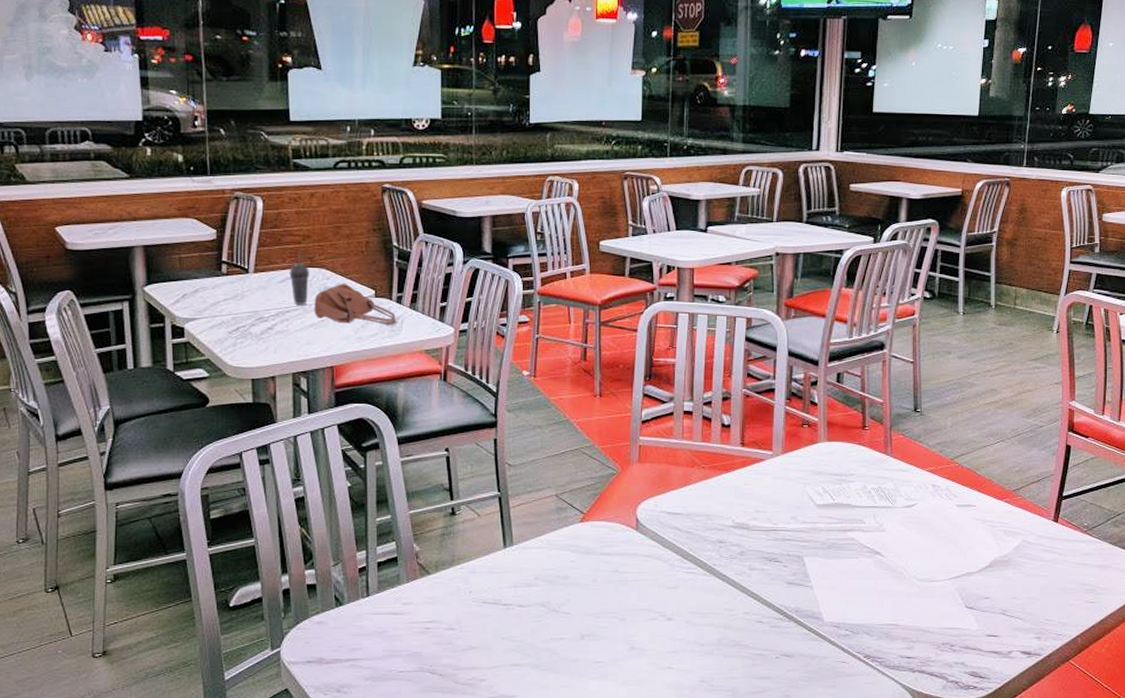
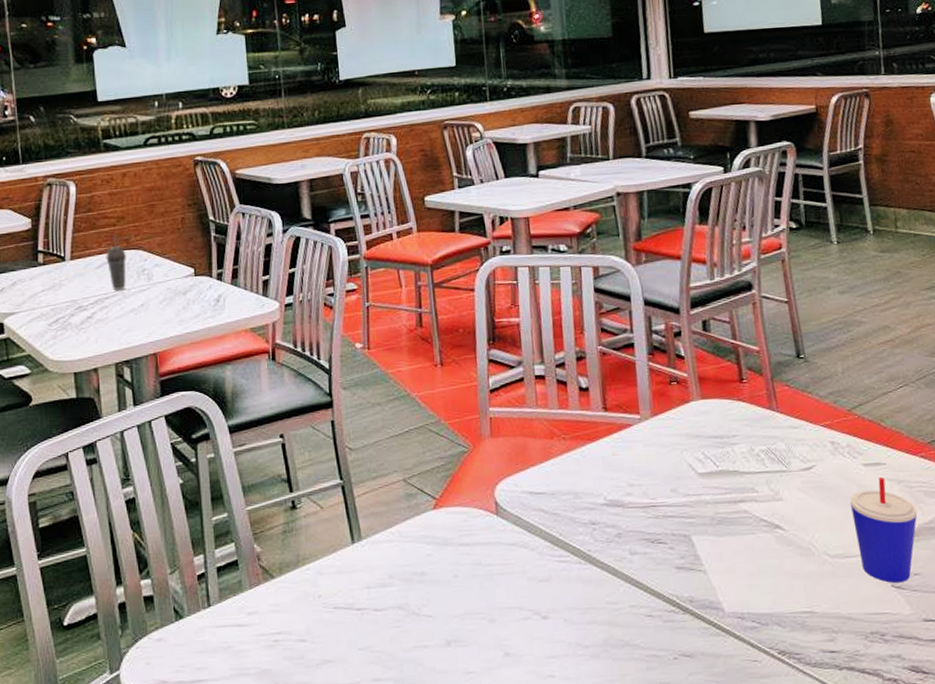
handbag: present [314,283,396,325] -> none [133,263,218,306]
beverage cup: none [941,516,995,604] -> present [850,476,918,583]

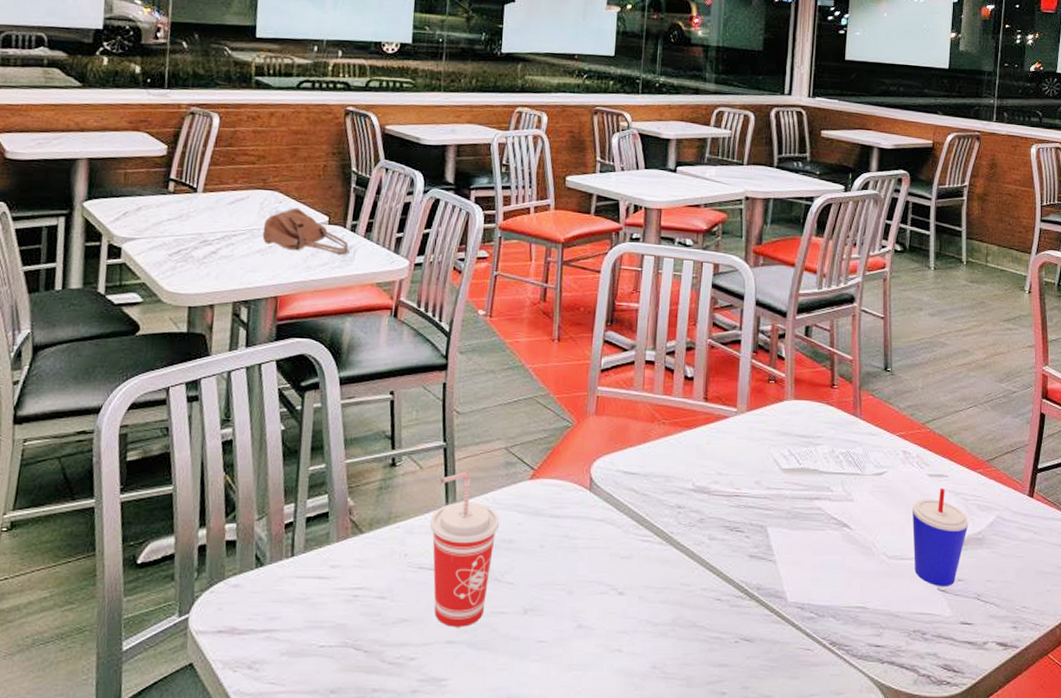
beverage cup: present [106,234,126,290] -> none [239,172,262,229]
handbag: none [133,263,218,306] -> present [262,207,349,255]
beverage cup: none [338,507,409,665] -> present [429,471,500,627]

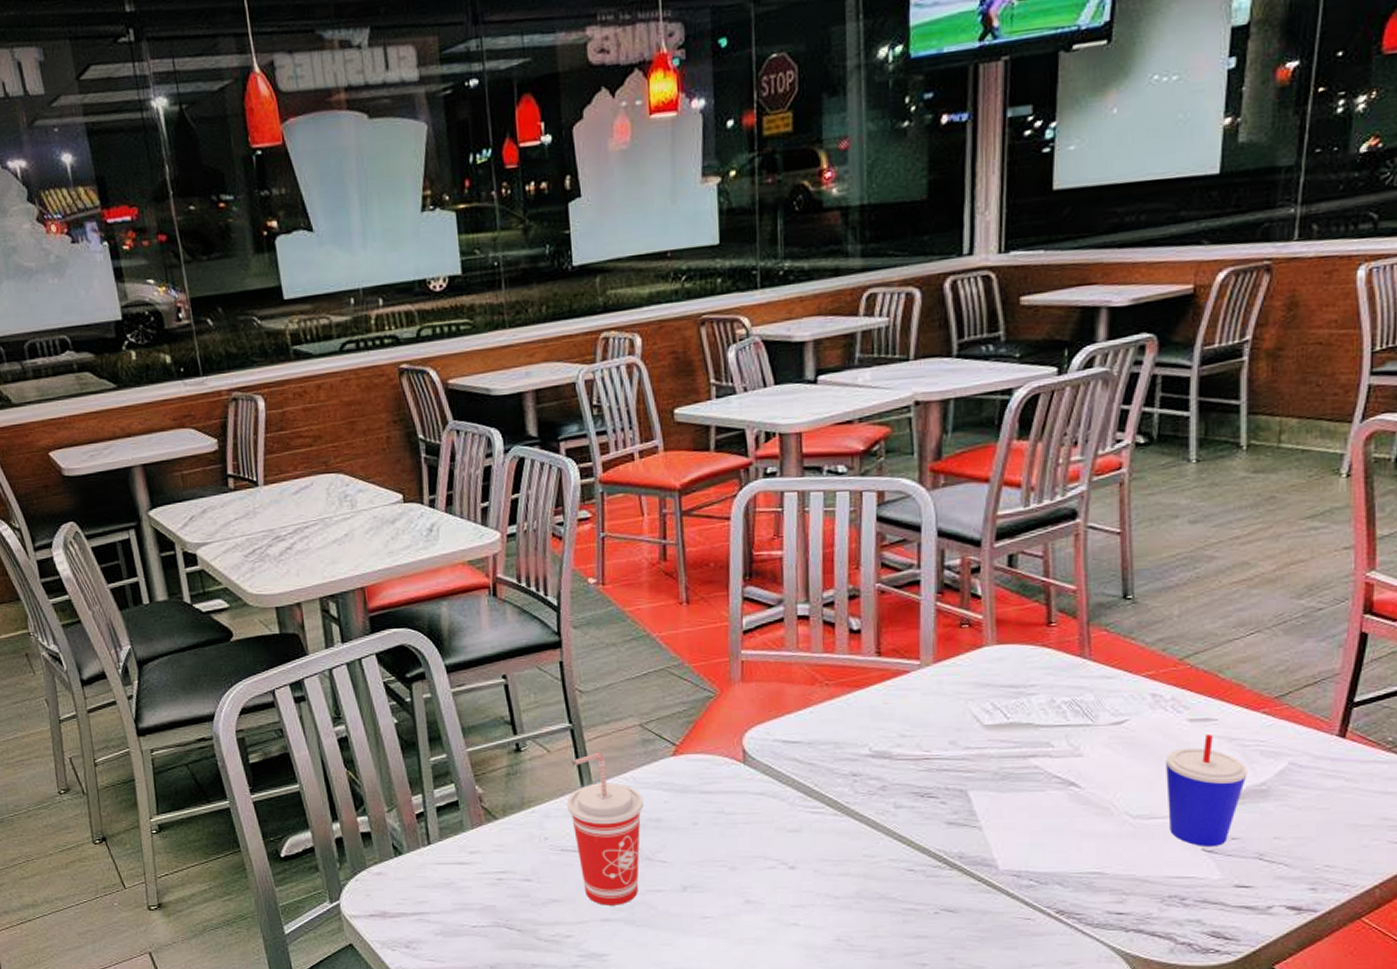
handbag: present [262,207,349,255] -> none [334,488,431,536]

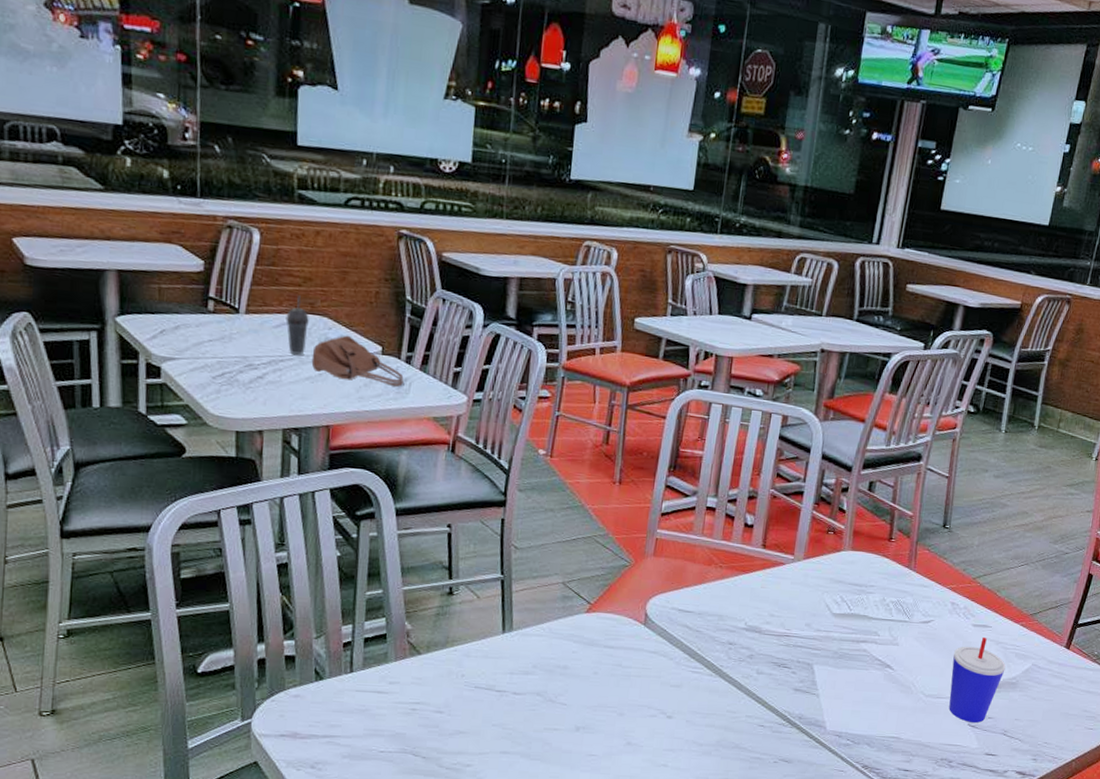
beverage cup: none [303,456,327,519] -> present [285,295,309,355]
handbag: none [334,488,431,536] -> present [311,335,404,387]
beverage cup: present [566,752,644,906] -> none [486,602,556,740]

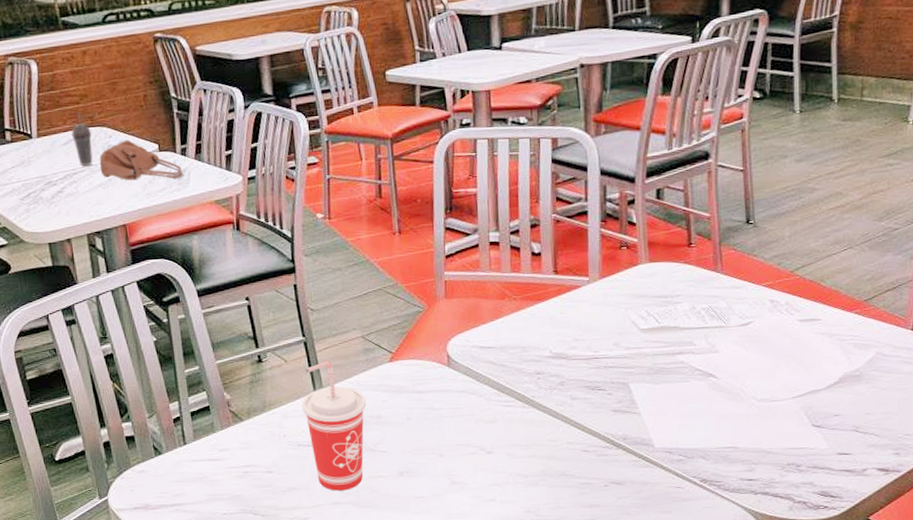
beverage cup: none [486,602,556,740] -> present [301,360,367,491]
beverage cup: present [949,636,1006,723] -> none [783,331,845,423]

